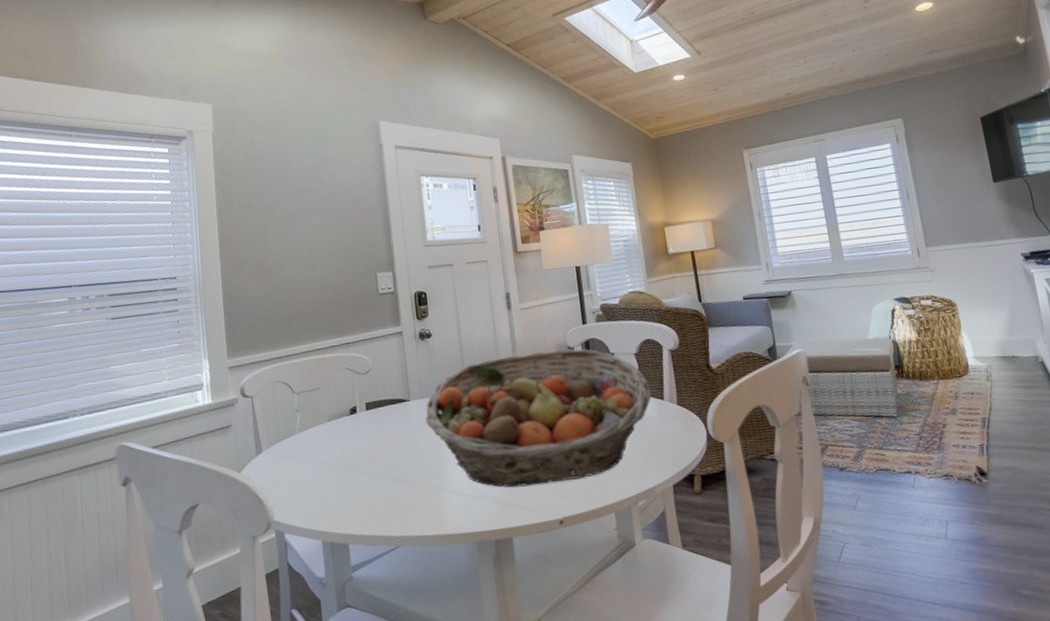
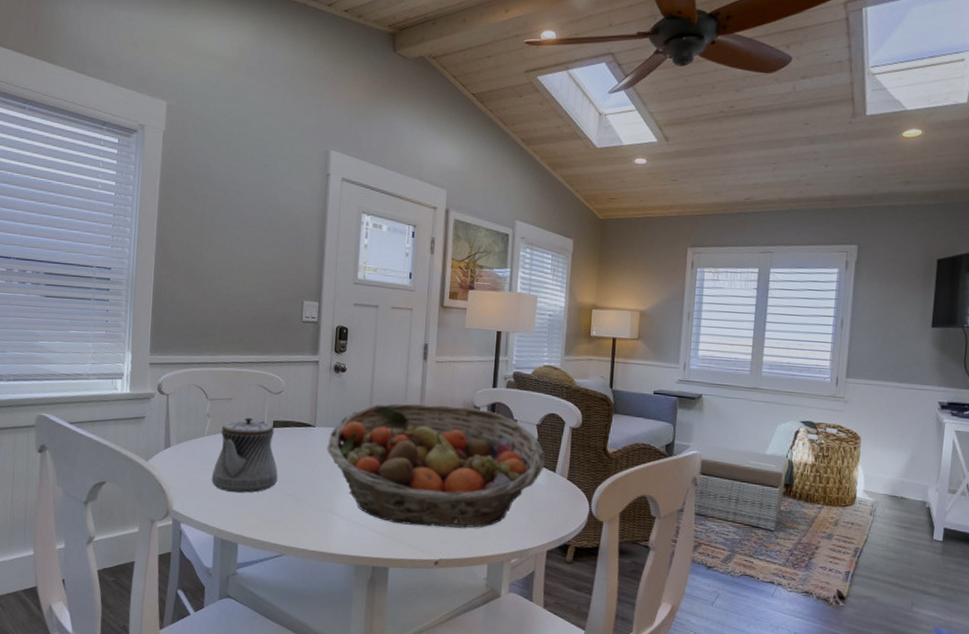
teapot: none [310,404,380,489] -> present [211,417,278,493]

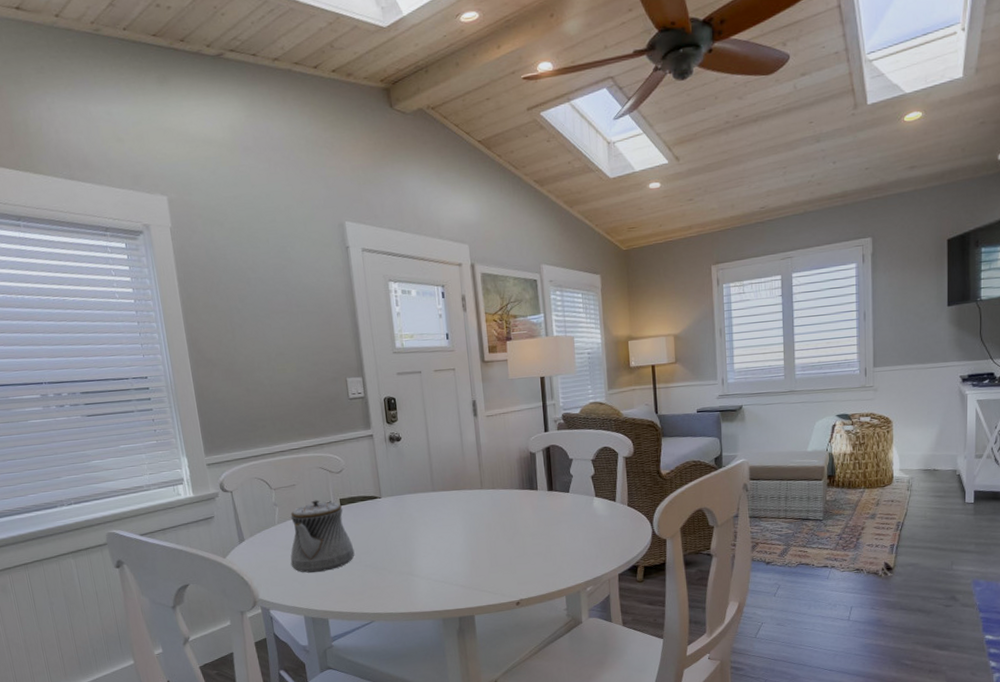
fruit basket: present [327,403,545,528] -> none [395,454,605,574]

